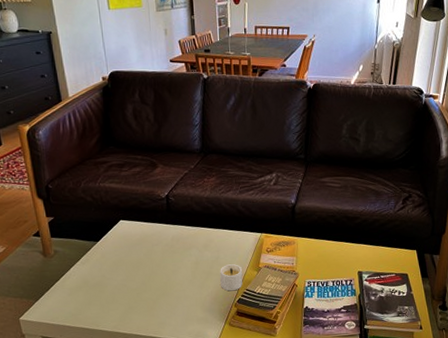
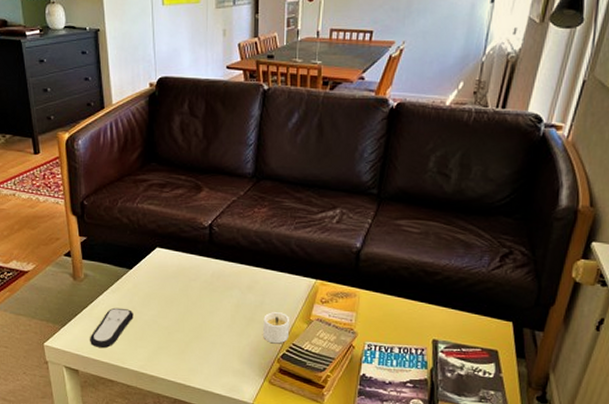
remote control: none [63,277,104,316] -> present [89,307,134,349]

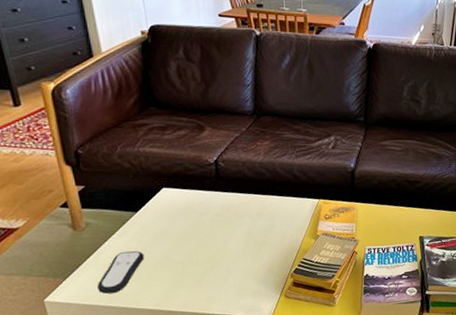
candle: present [263,312,290,344] -> none [274,232,300,262]

